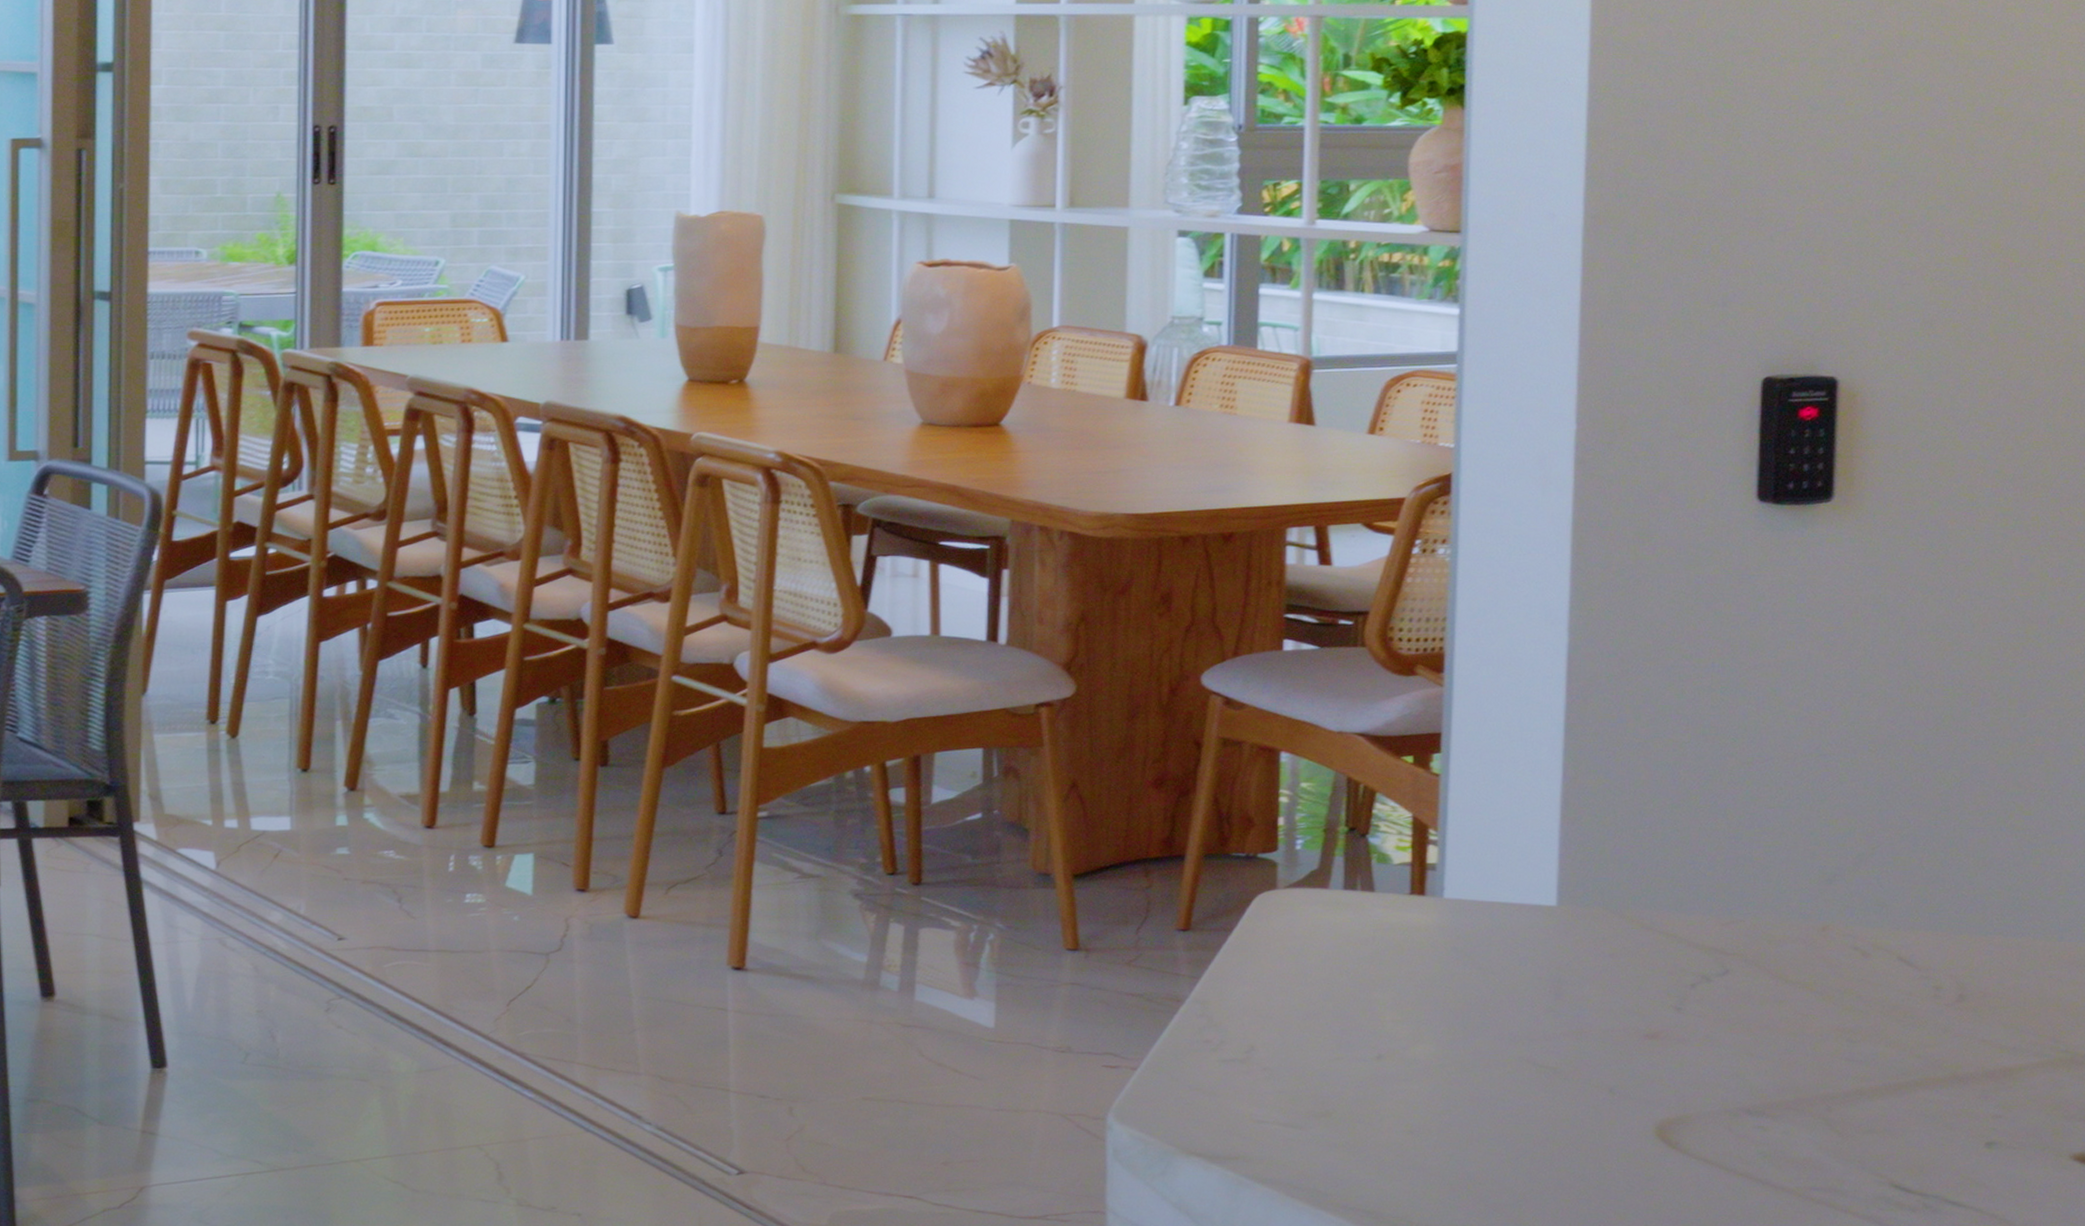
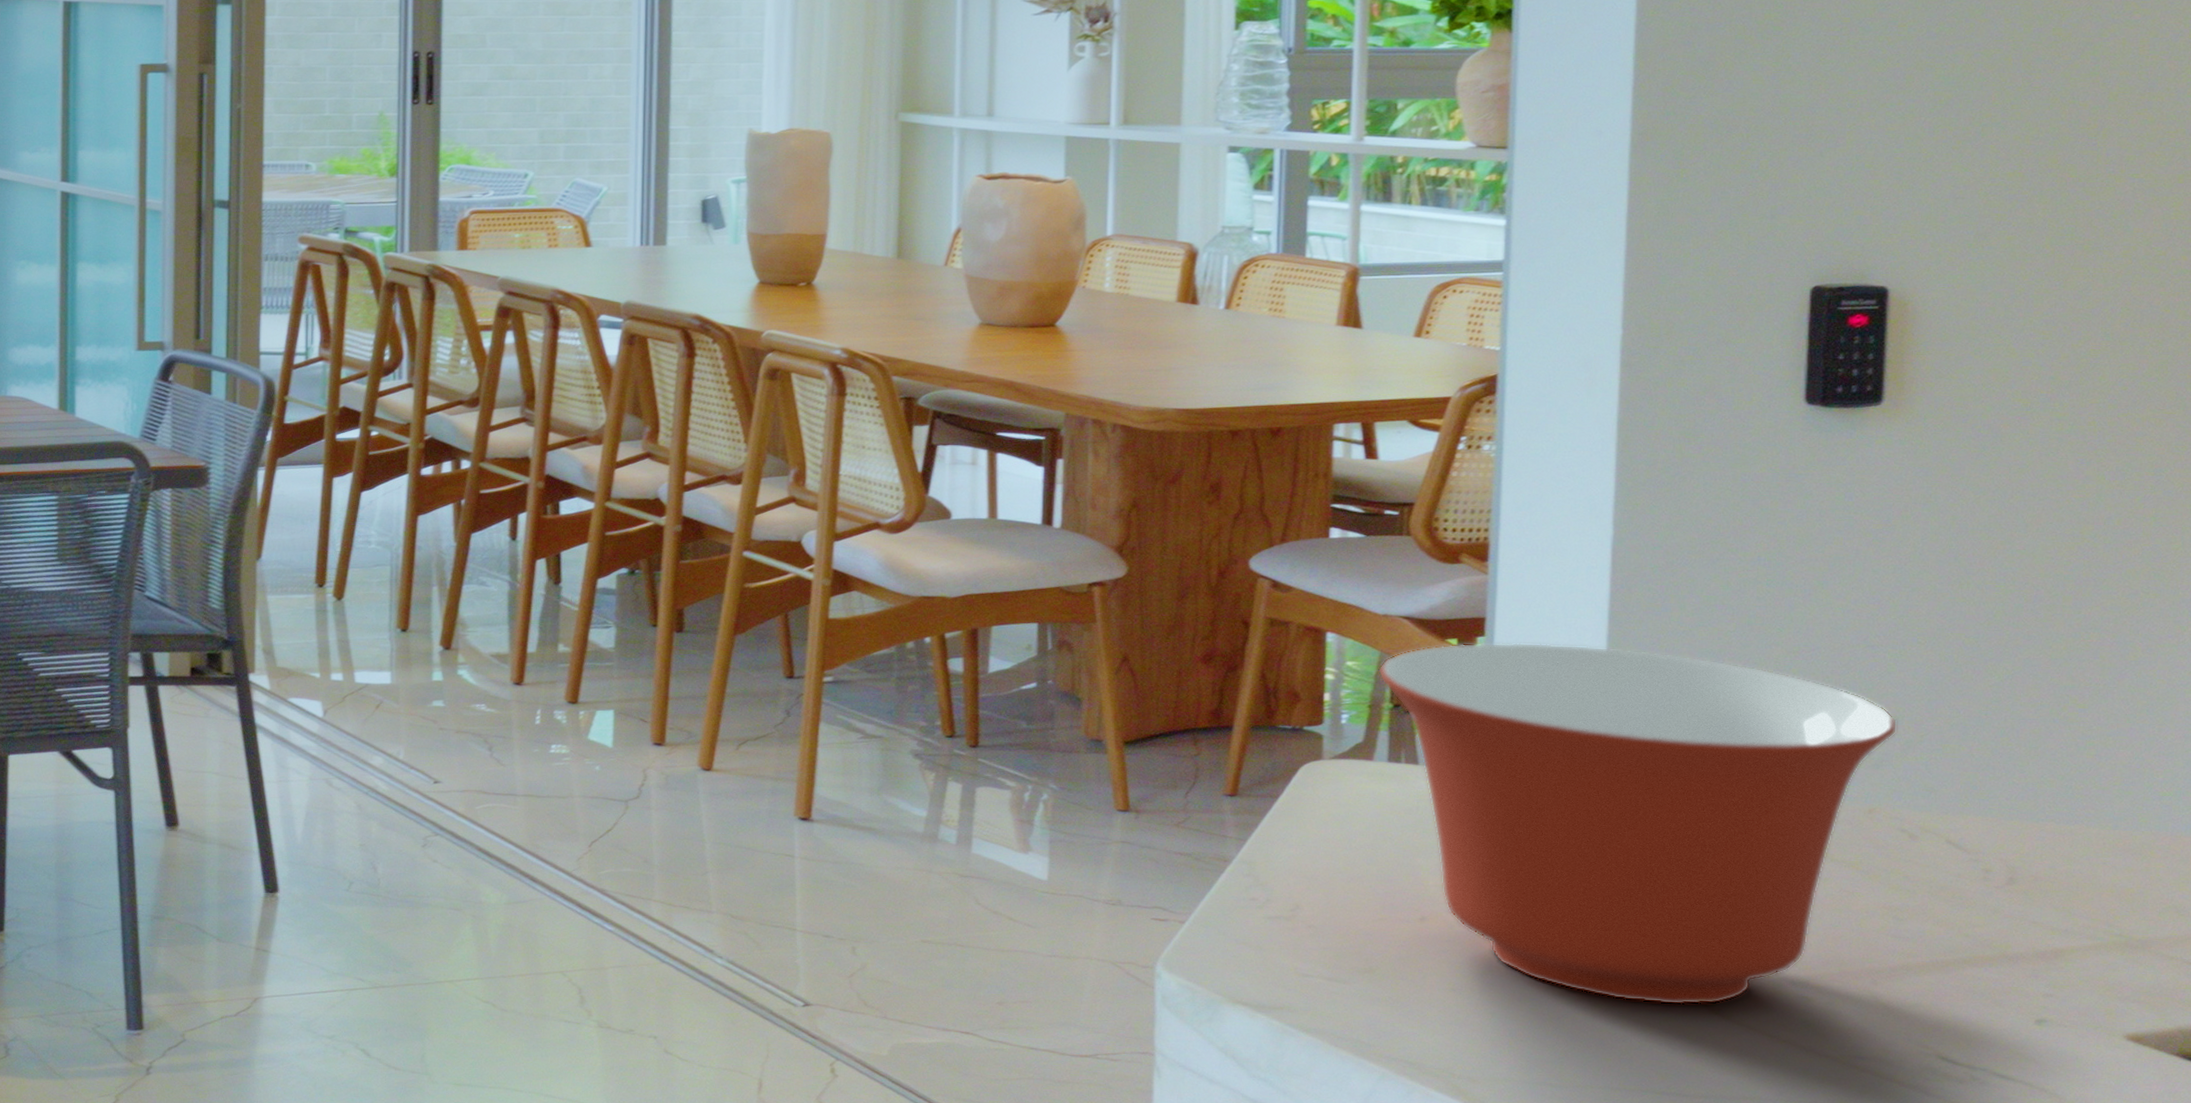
mixing bowl: none [1333,758,1850,1140] -> present [1378,642,1898,1006]

